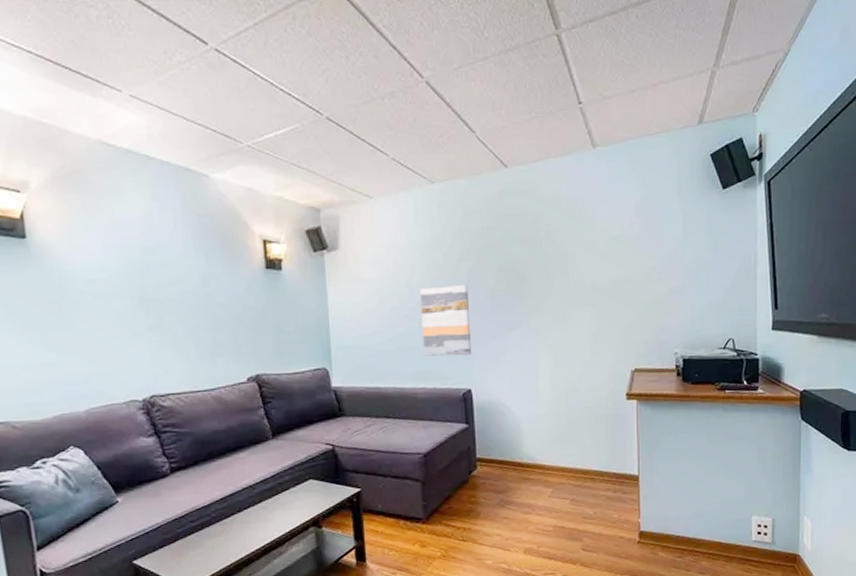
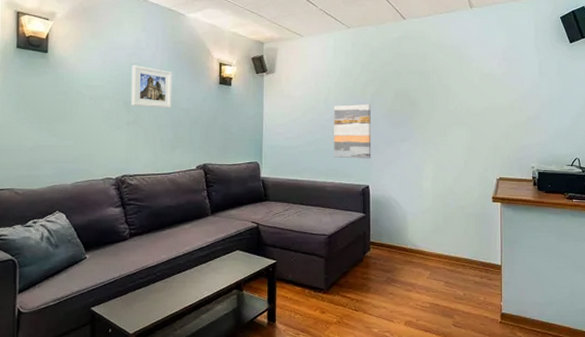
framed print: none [144,248,206,305] -> present [131,65,173,108]

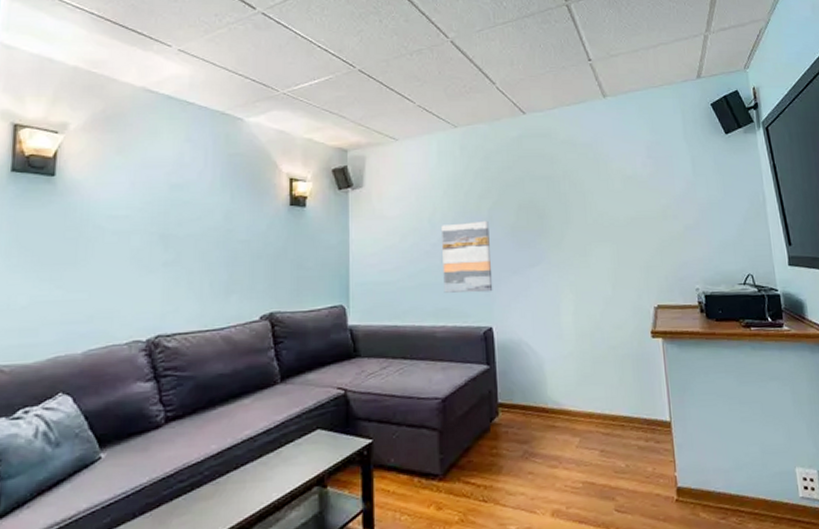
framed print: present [131,65,173,108] -> none [169,186,227,241]

